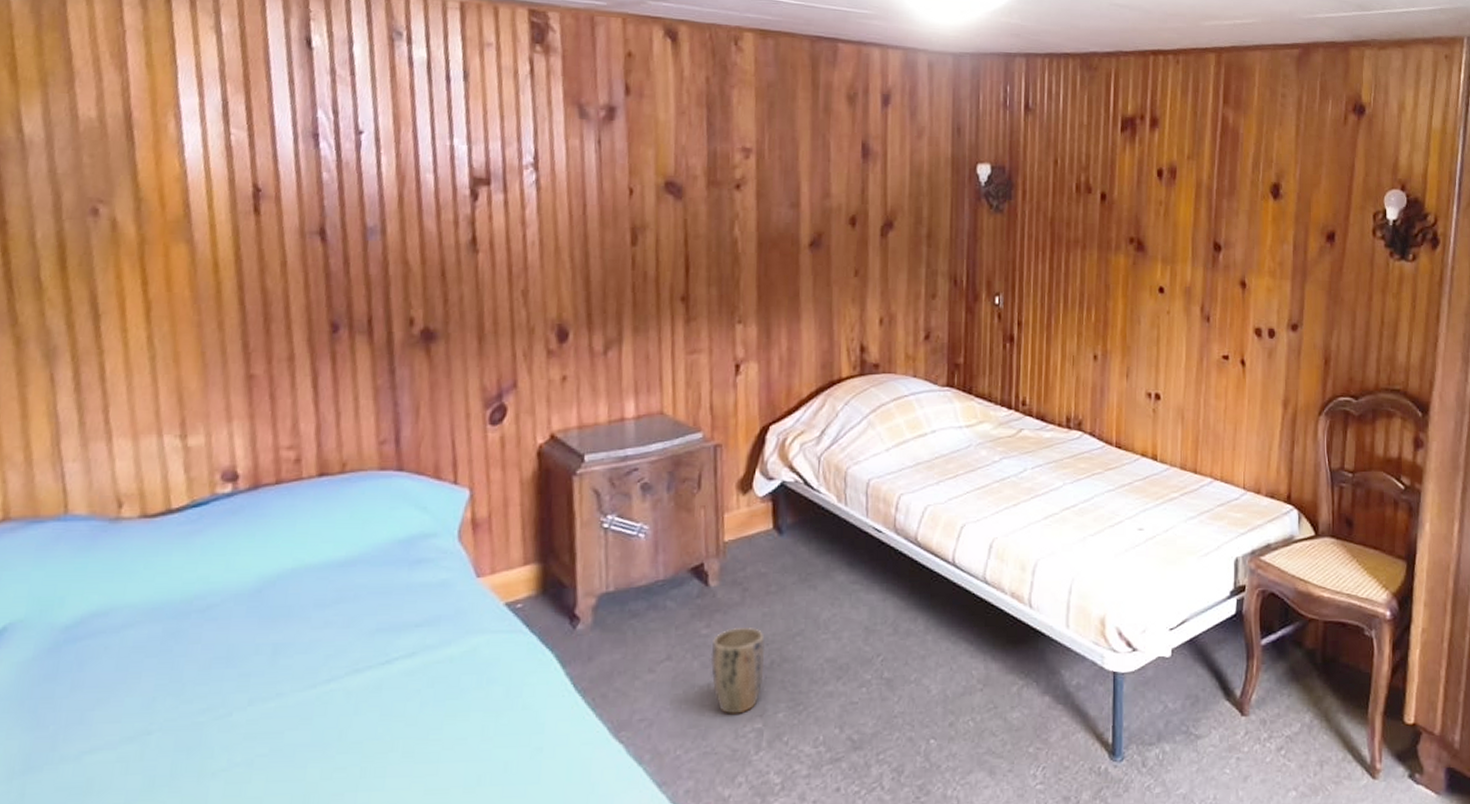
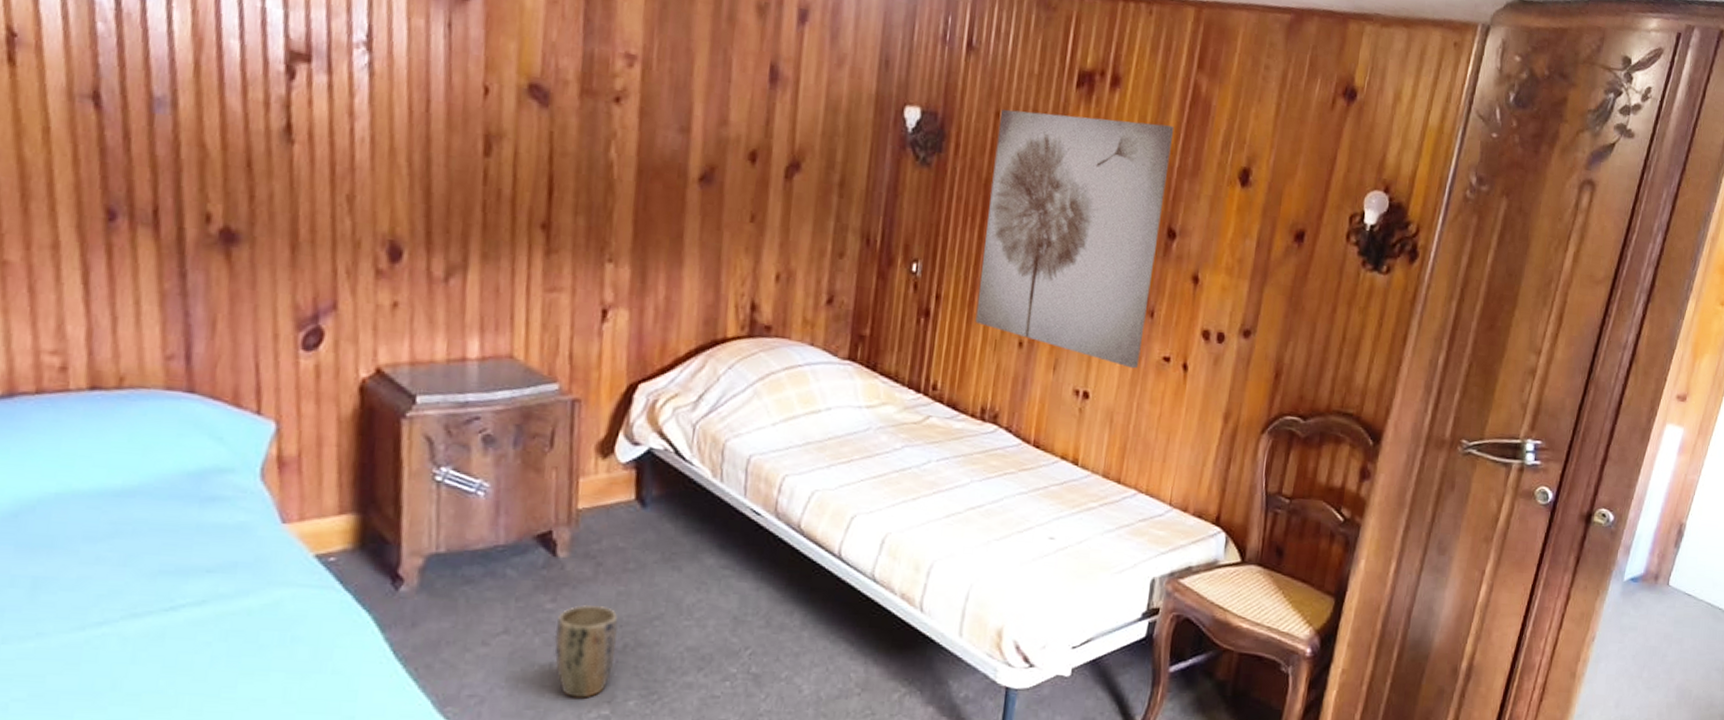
wall art: none [1054,154,1209,369] -> present [975,109,1175,369]

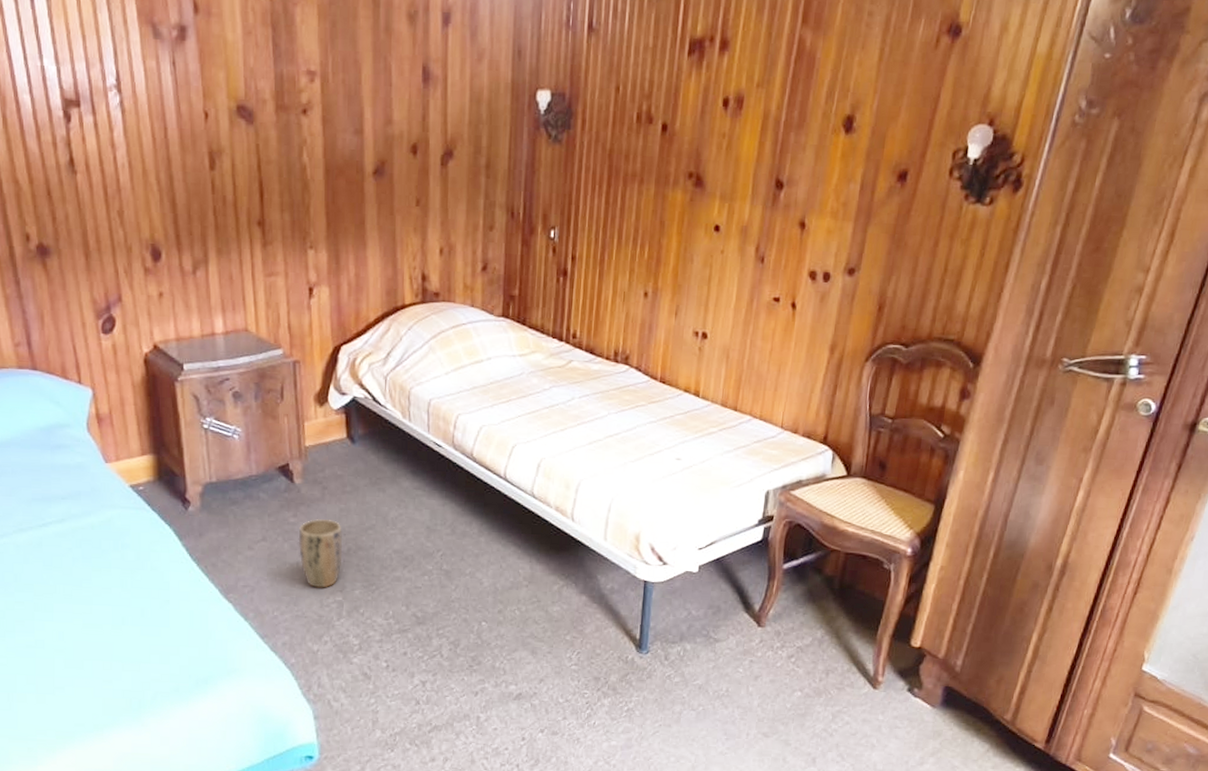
wall art: present [975,109,1175,369] -> none [606,81,781,310]

